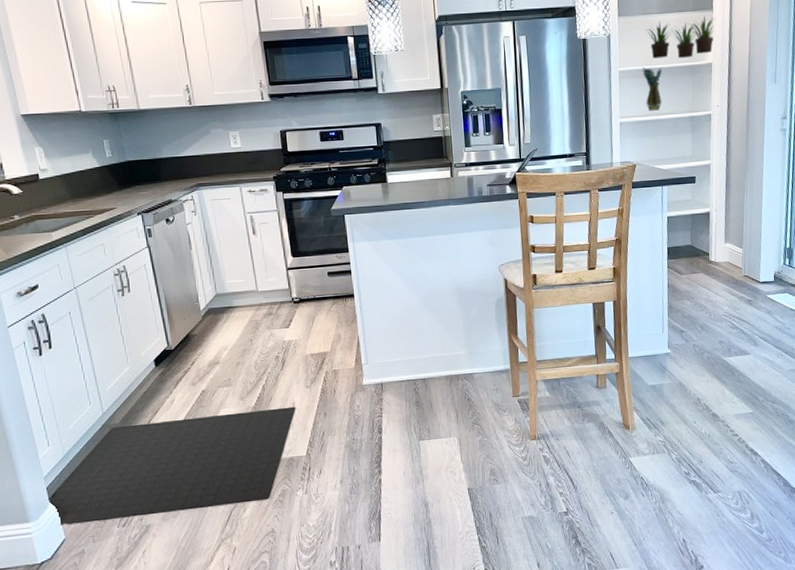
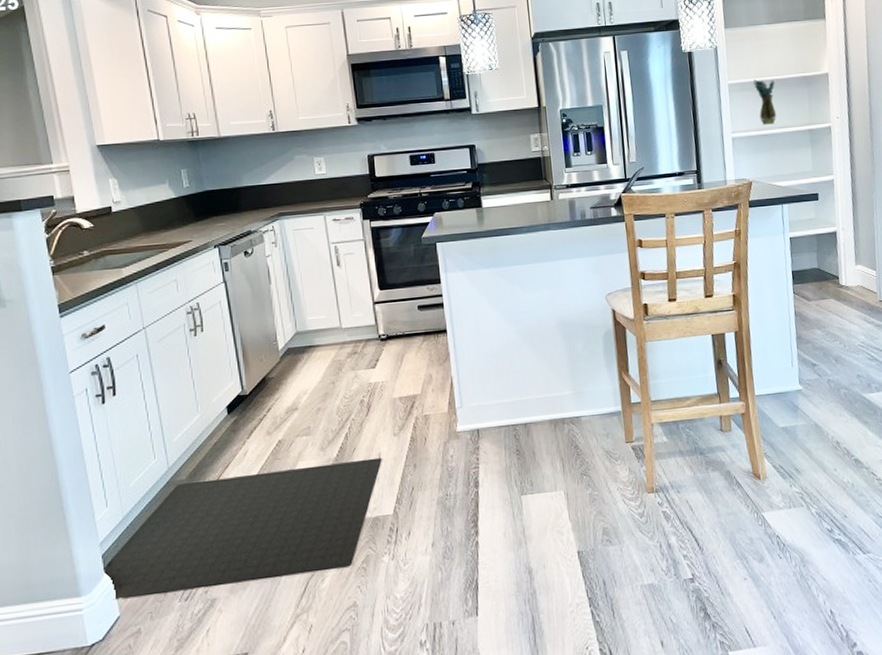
plant: present [645,16,715,59] -> none [754,25,829,70]

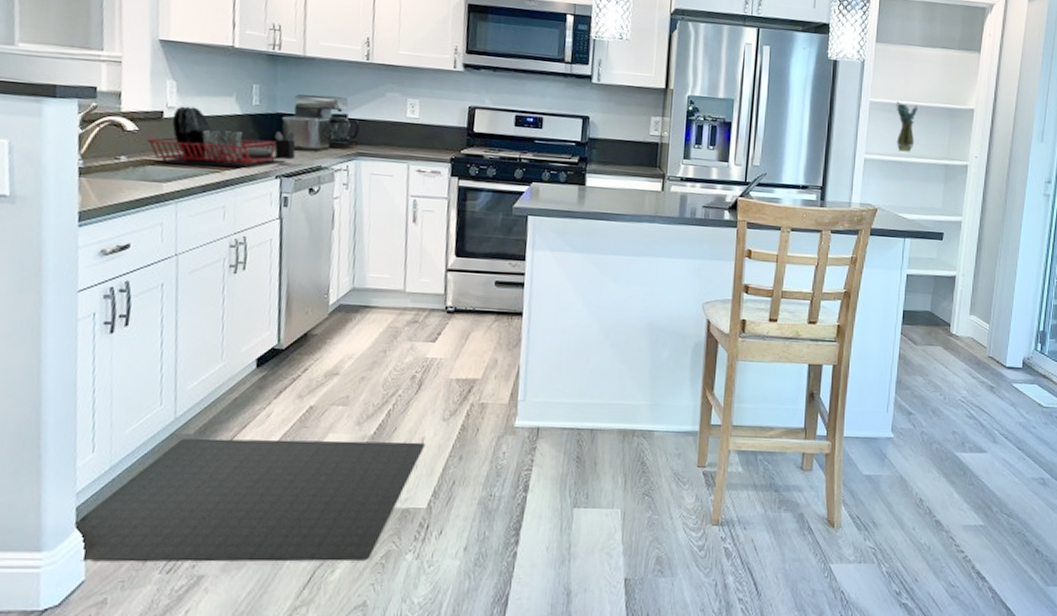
dish rack: none [102,198,227,253] -> present [147,106,296,169]
toaster: none [211,187,257,221] -> present [281,115,333,153]
coffee maker: none [218,167,278,213] -> present [294,94,360,149]

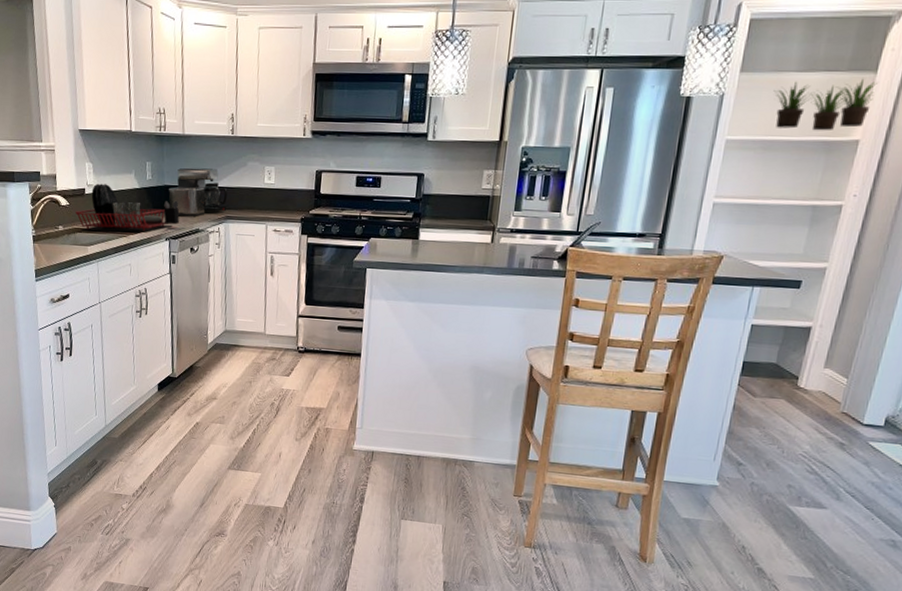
doormat: present [73,438,425,562] -> none [47,440,282,542]
vase: present [896,101,918,152] -> none [753,137,786,194]
plant: none [904,54,982,100] -> present [773,78,877,131]

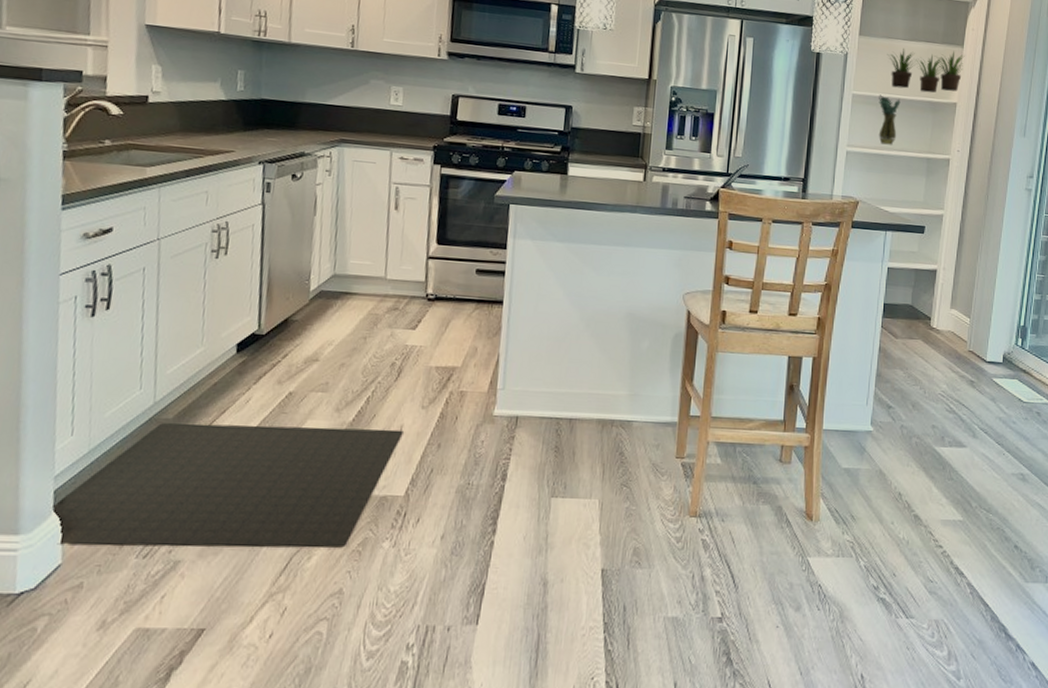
doormat: none [47,440,282,542] -> present [51,423,403,548]
dish rack: present [75,183,180,233] -> none [131,91,279,154]
toaster: present [168,186,207,218] -> none [265,101,317,139]
coffee maker: present [177,168,228,214] -> none [278,80,344,136]
vase: none [753,137,786,194] -> present [878,94,901,145]

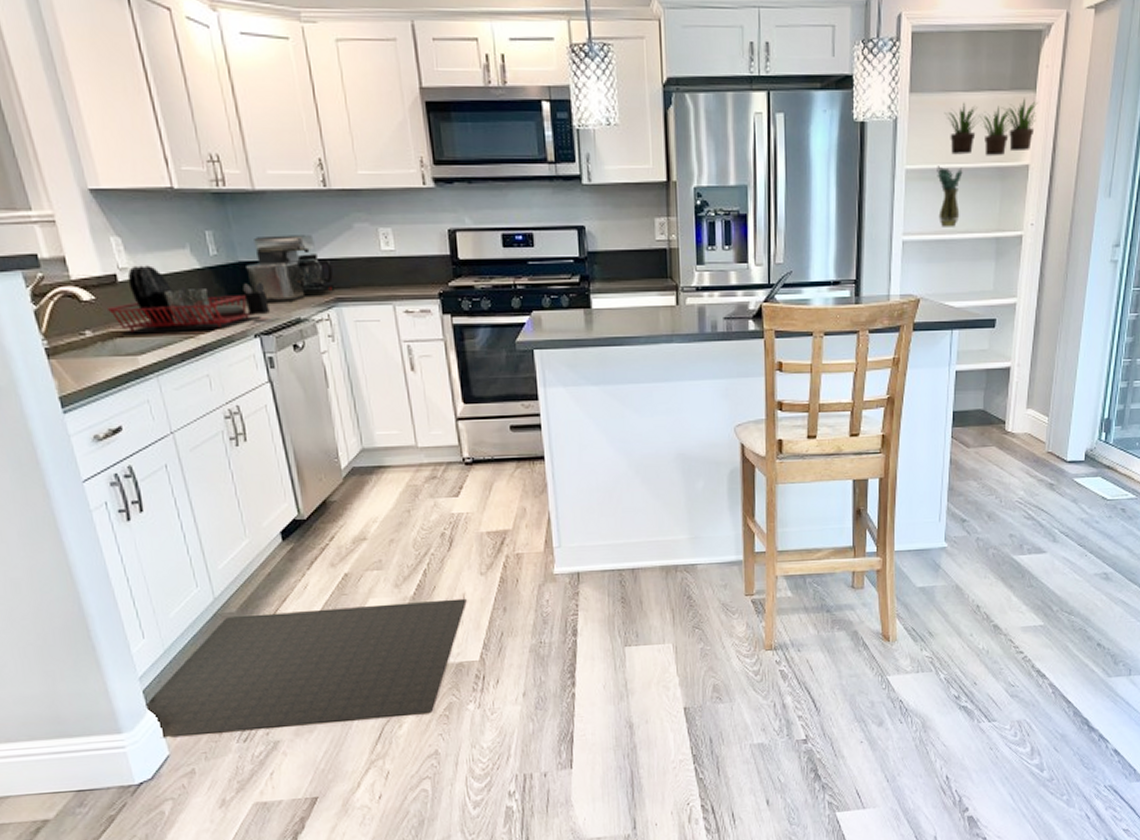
dish rack: none [131,91,279,154] -> present [108,265,270,336]
toaster: none [265,101,317,139] -> present [246,261,306,303]
coffee maker: none [278,80,344,136] -> present [254,235,334,296]

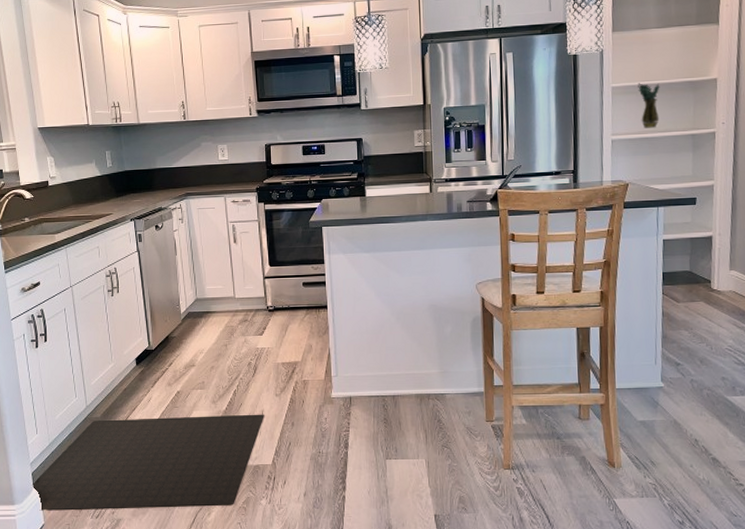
dish rack: present [108,265,270,336] -> none [40,175,142,221]
toaster: present [246,261,306,303] -> none [129,169,167,198]
coffee maker: present [254,235,334,296] -> none [136,151,185,192]
plant: present [944,98,1038,156] -> none [642,29,721,74]

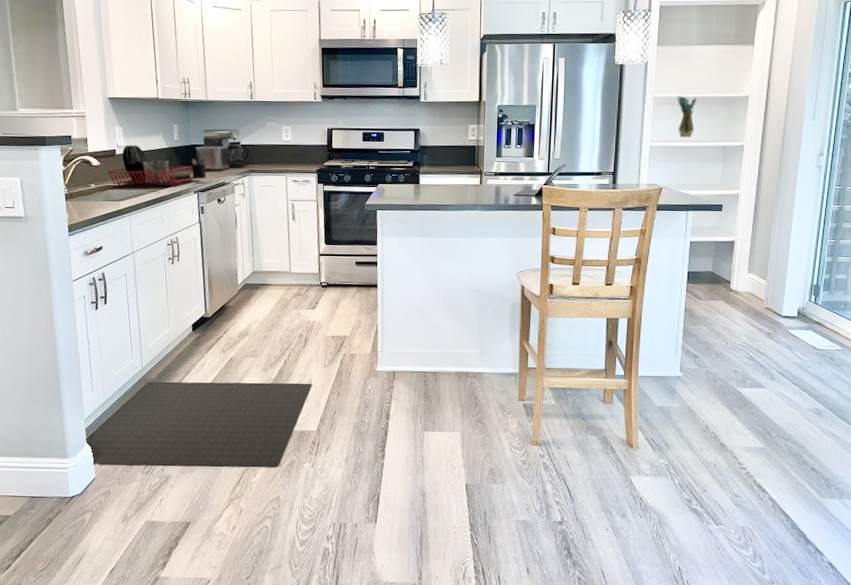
dish rack: none [40,175,142,221] -> present [107,145,206,189]
toaster: none [129,169,167,198] -> present [195,145,232,172]
coffee maker: none [136,151,185,192] -> present [202,129,249,168]

